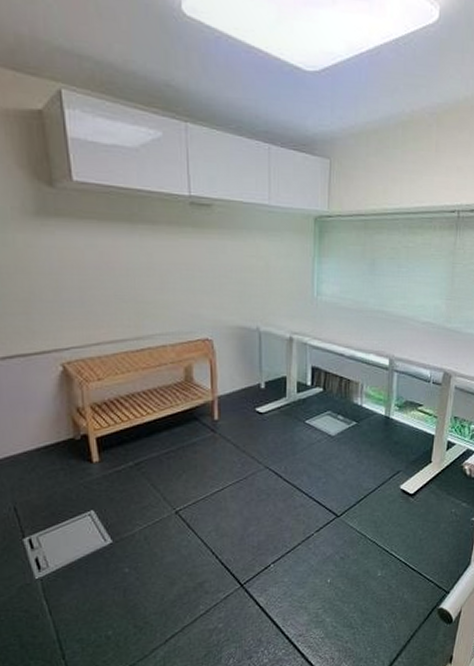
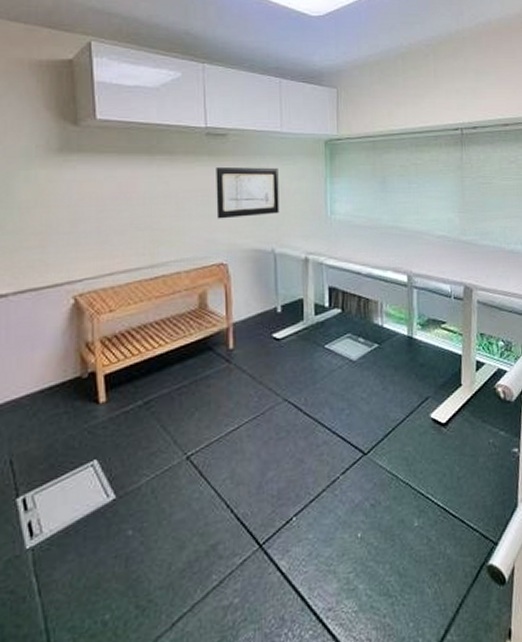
wall art: none [200,239,265,295] -> present [216,166,280,219]

